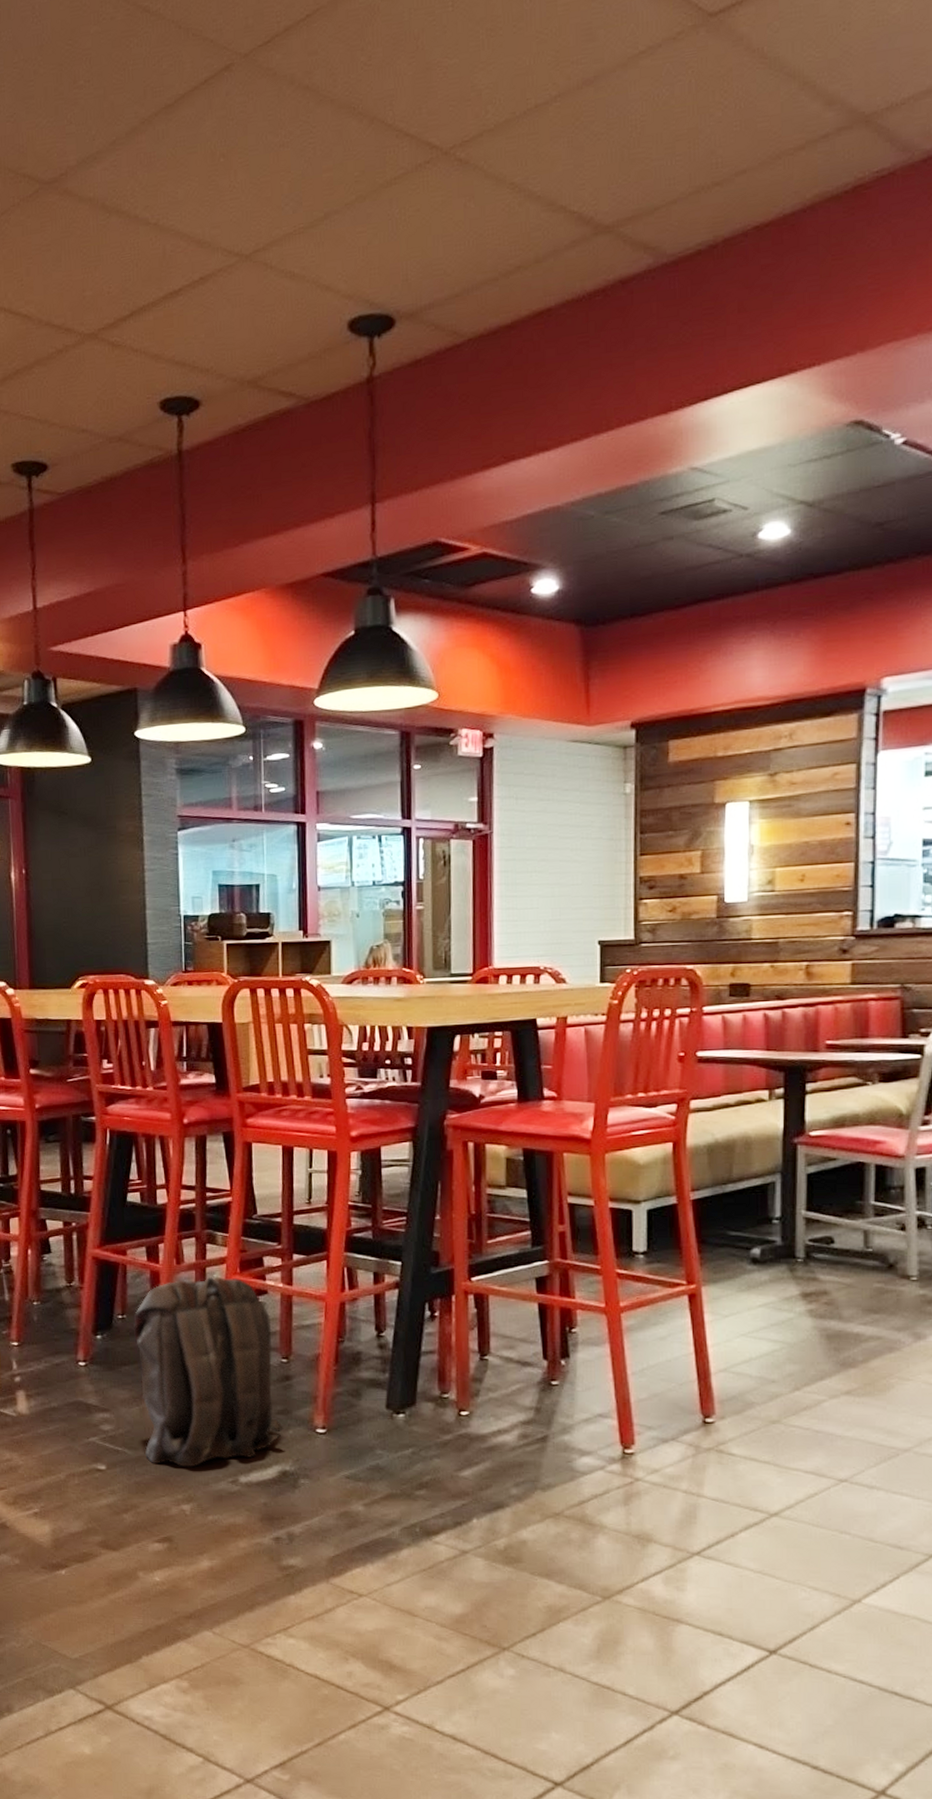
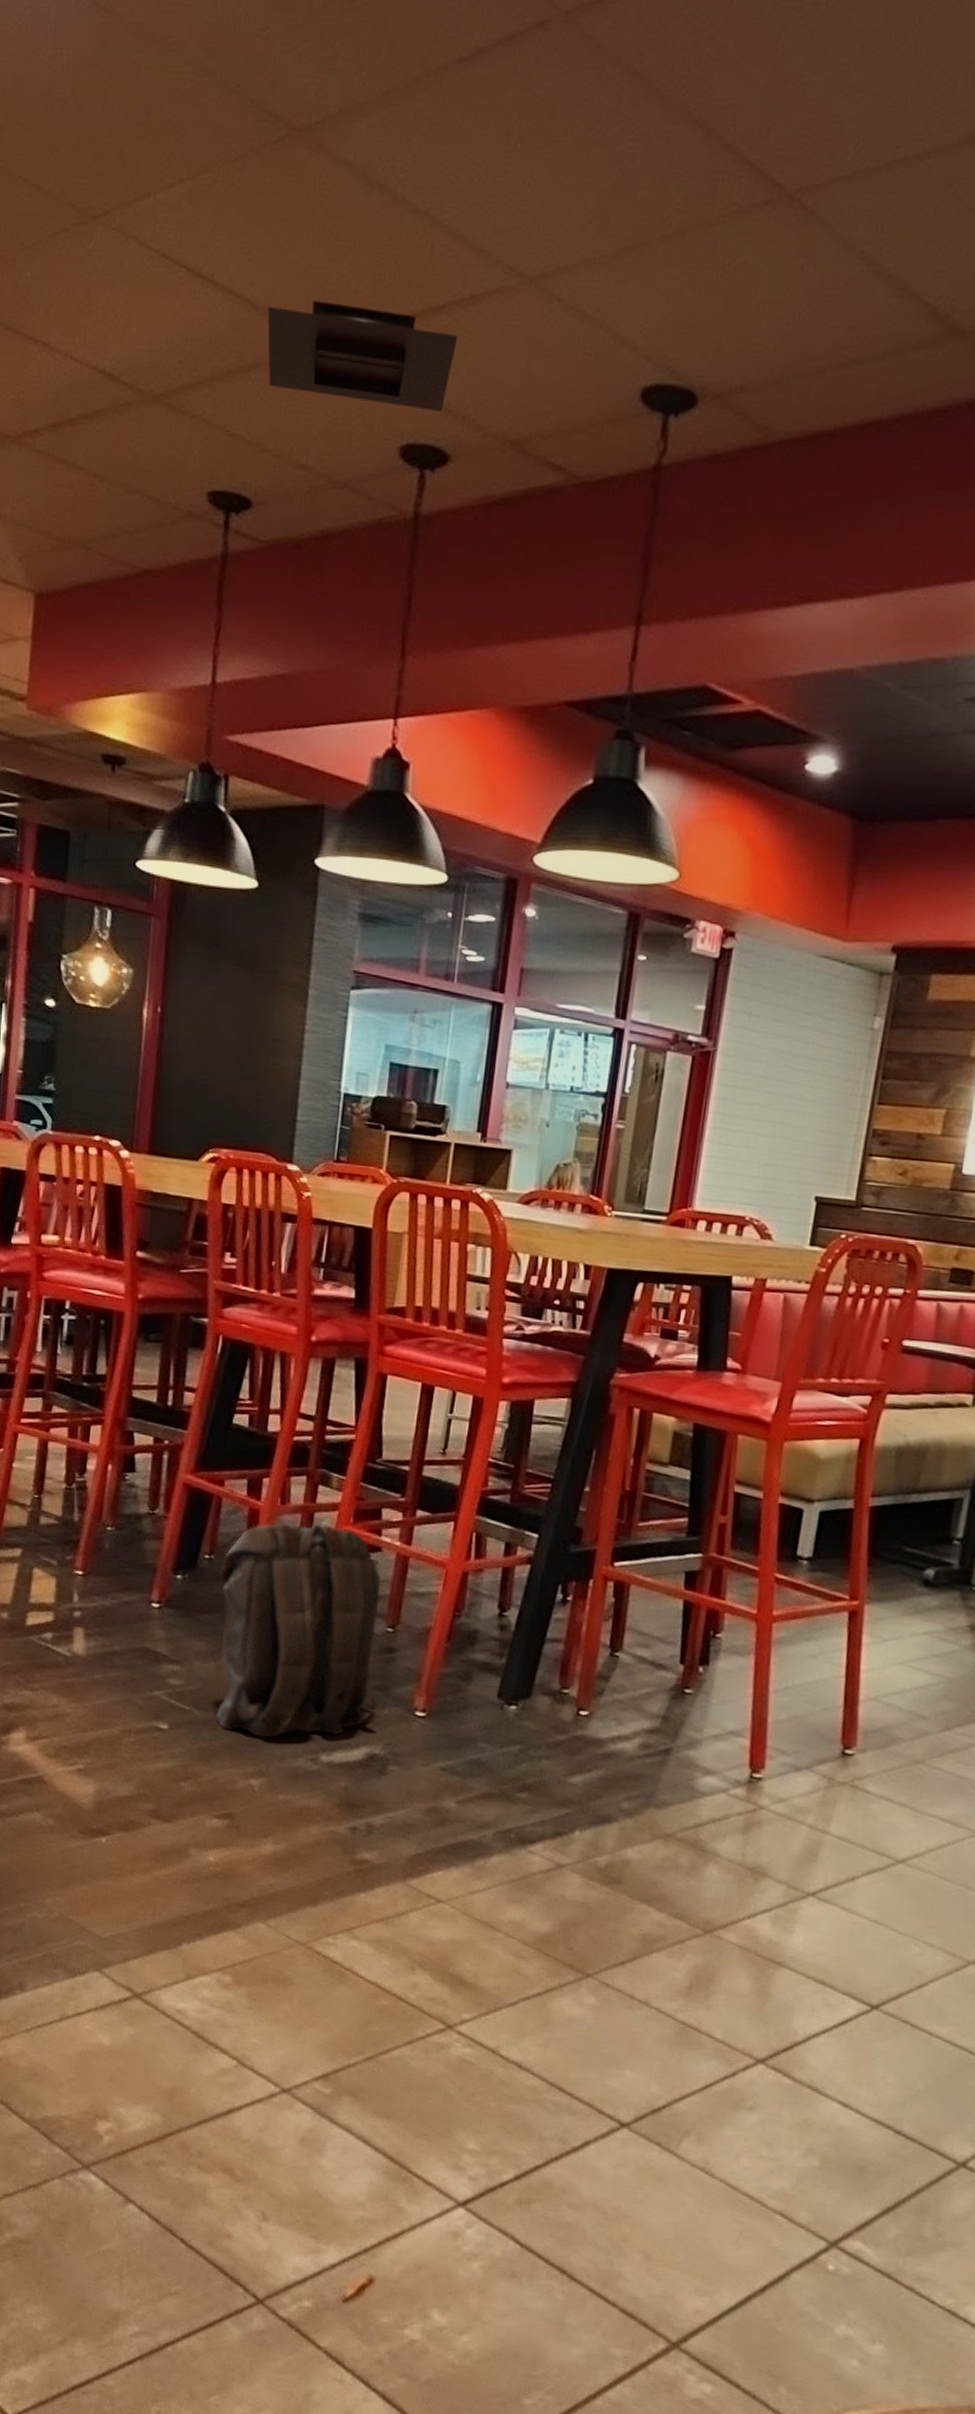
ceiling vent: none [41,301,195,377] -> present [267,300,459,413]

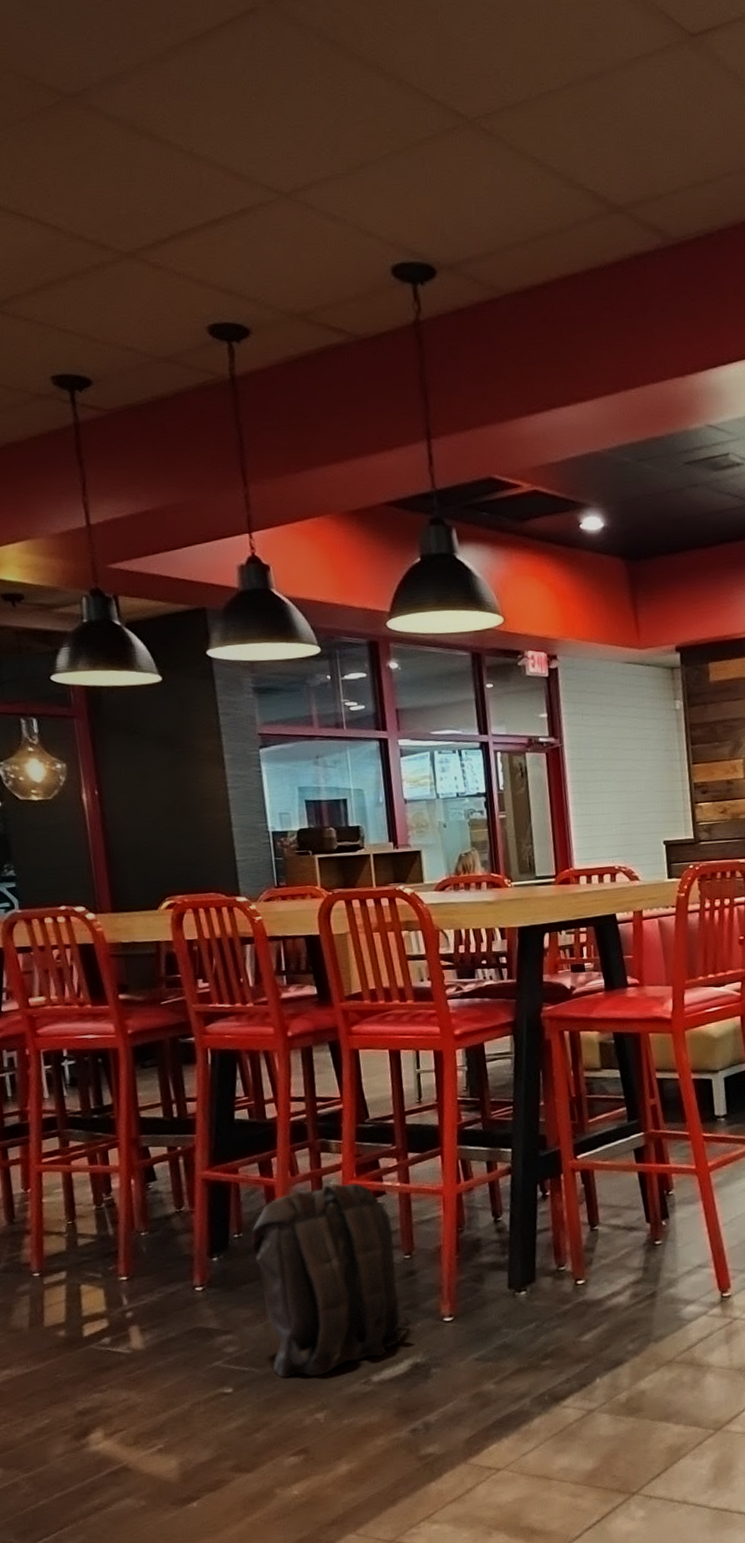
ceiling vent: present [267,300,459,413] -> none [73,222,237,298]

